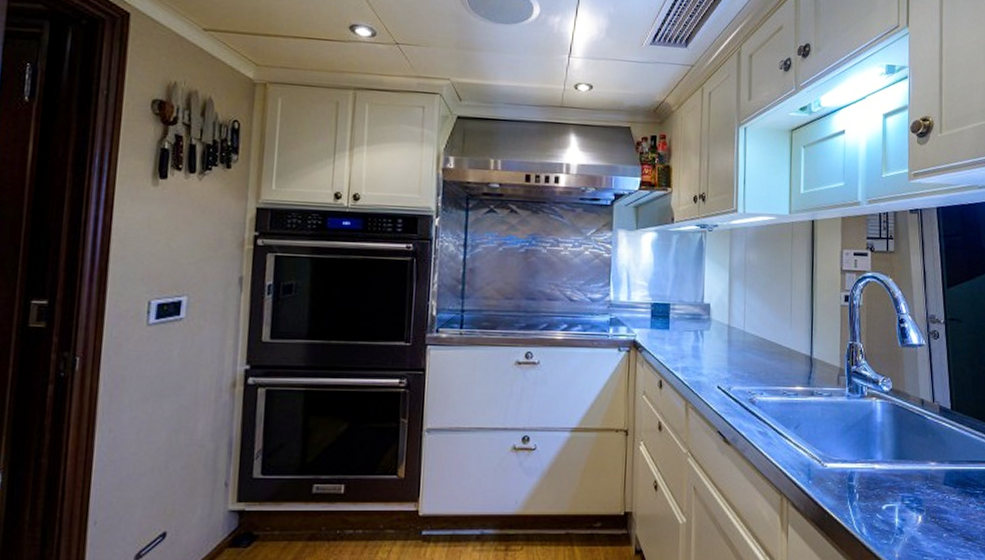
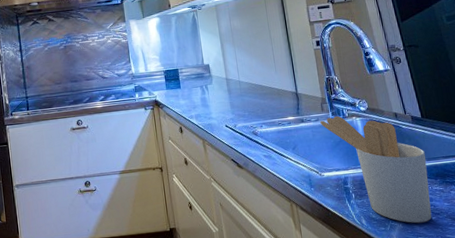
utensil holder: none [833,393,949,540] -> present [320,115,432,224]

